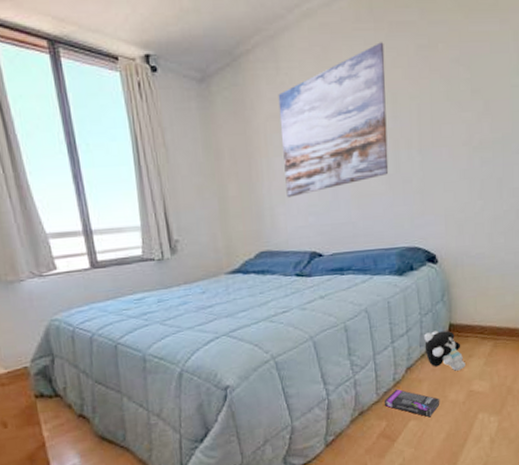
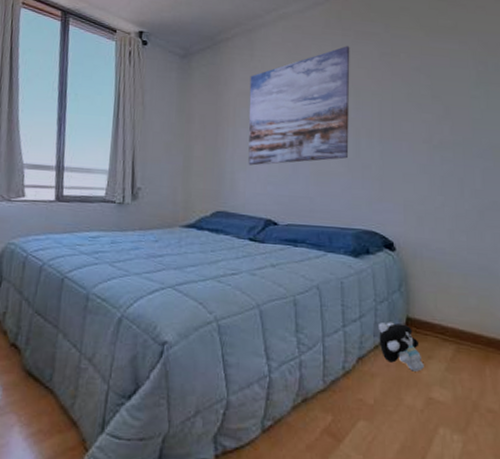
box: present [384,389,440,418] -> none [330,379,395,421]

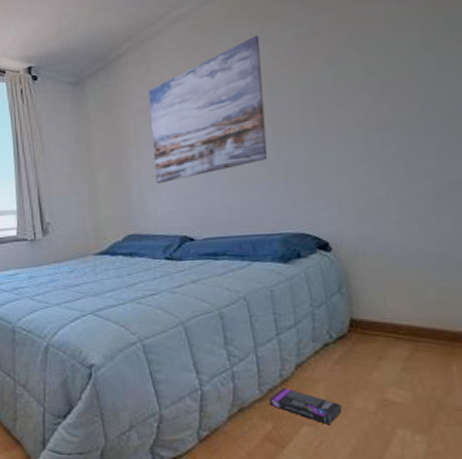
box: none [330,379,395,421] -> present [268,387,343,425]
plush toy: present [379,322,424,372] -> none [317,325,375,374]

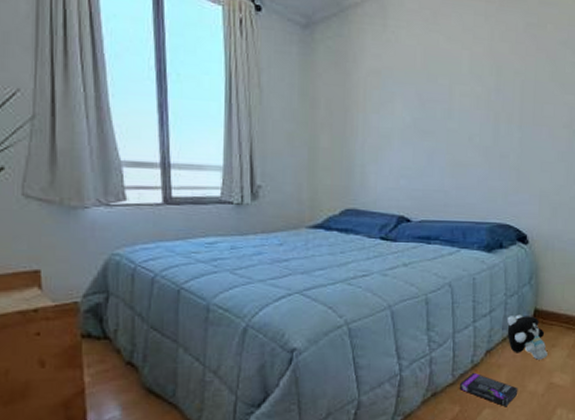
wall art: present [148,35,268,184] -> none [380,14,494,157]
plush toy: none [317,325,375,374] -> present [507,314,548,360]

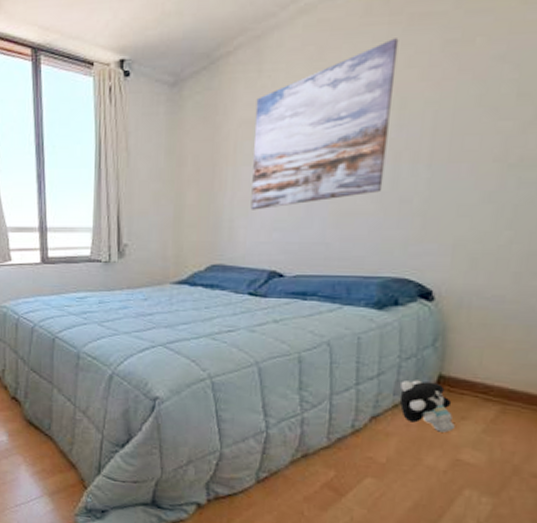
wall art: none [380,14,494,157] -> present [250,38,399,210]
box: present [459,372,518,407] -> none [335,437,412,479]

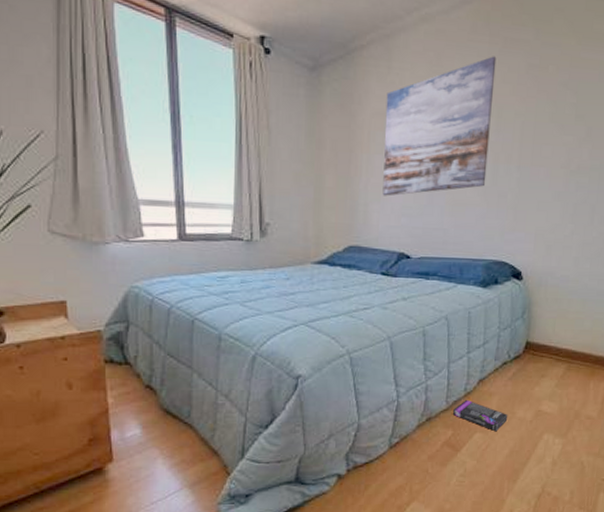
box: none [335,437,412,479] -> present [452,399,508,432]
plush toy: present [399,380,455,433] -> none [499,346,537,389]

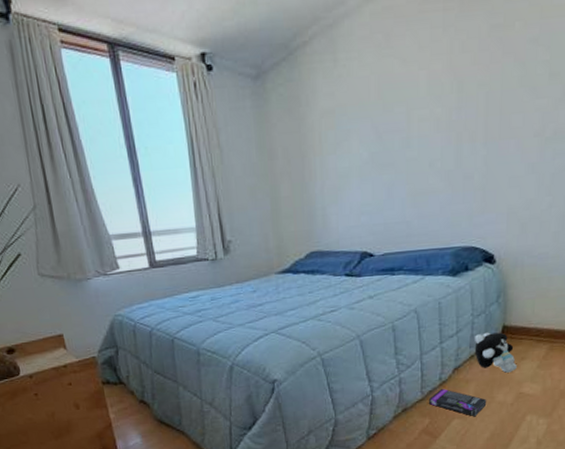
wall art: present [382,56,497,196] -> none [335,24,453,197]
plush toy: none [499,346,537,389] -> present [474,332,517,373]

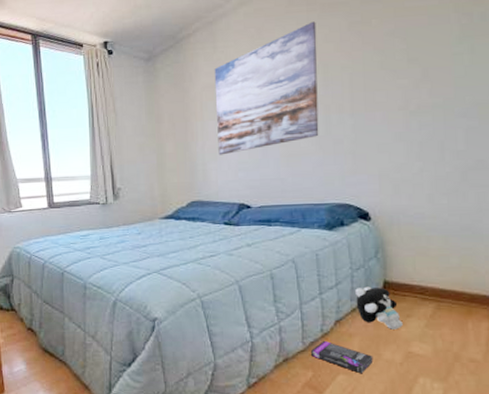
wall art: none [335,24,453,197] -> present [214,21,319,155]

